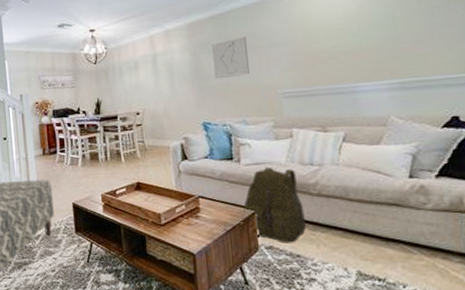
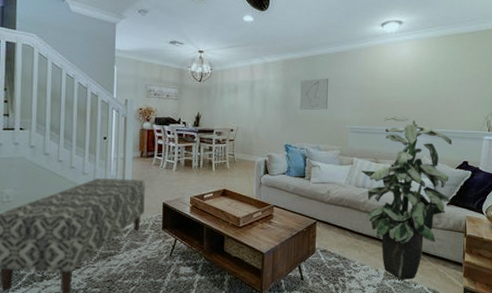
backpack: present [243,166,306,243] -> none [308,186,353,248]
indoor plant: none [304,69,441,280] -> present [360,116,453,280]

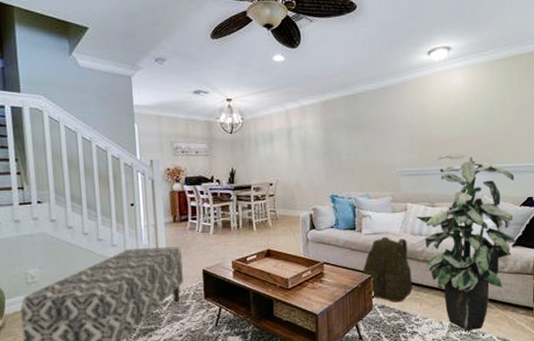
wall art: present [300,78,329,110] -> none [343,118,375,156]
backpack: none [308,186,353,248] -> present [362,236,412,303]

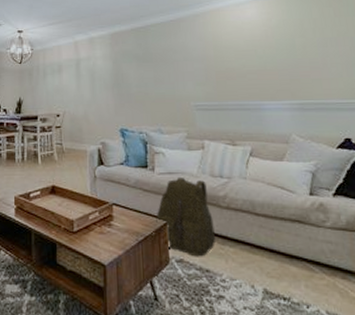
indoor plant: present [416,153,516,331] -> none [215,87,337,299]

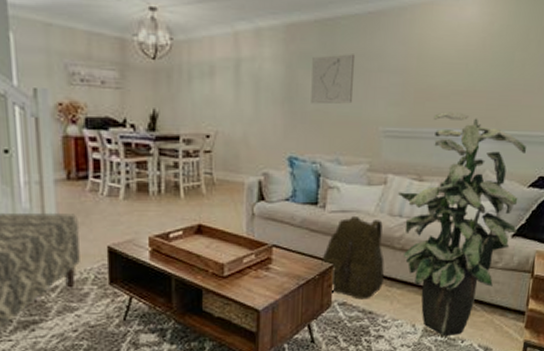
wall art: none [132,50,167,88] -> present [311,54,356,105]
indoor plant: none [215,87,337,299] -> present [397,112,527,336]

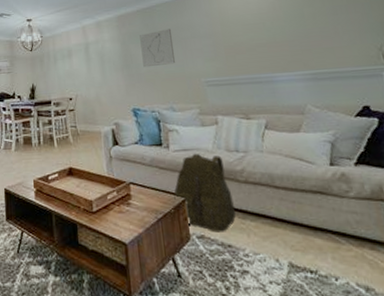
indoor plant: present [397,112,527,336] -> none [229,60,359,272]

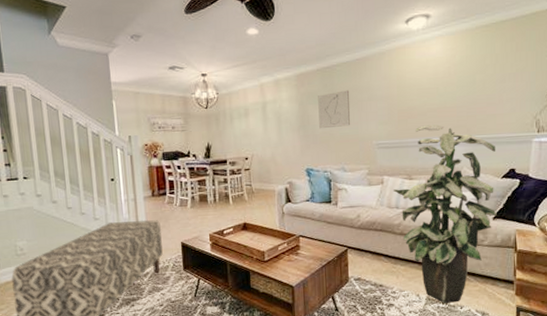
backpack: present [174,153,236,233] -> none [338,209,389,275]
indoor plant: none [229,60,359,272] -> present [392,125,497,303]

